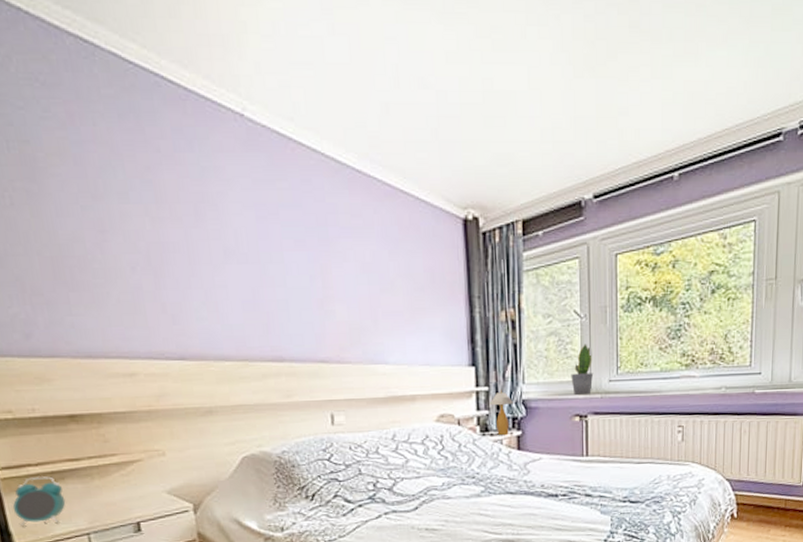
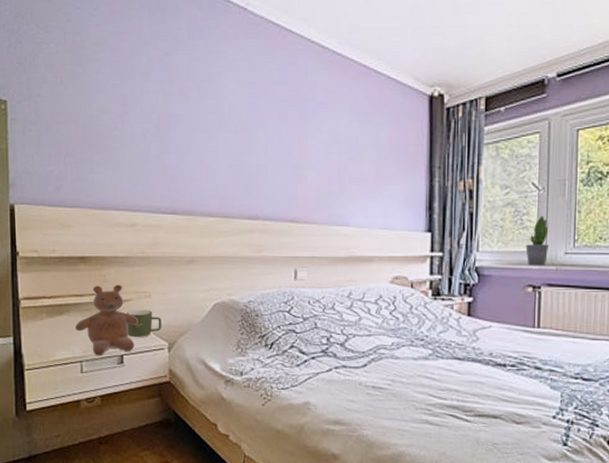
alarm clock: present [13,476,66,527] -> none [28,308,68,350]
teddy bear: none [75,443,154,526] -> present [75,284,139,356]
mug: none [137,469,183,502] -> present [126,309,161,338]
table lamp: present [489,390,514,436] -> none [443,256,467,301]

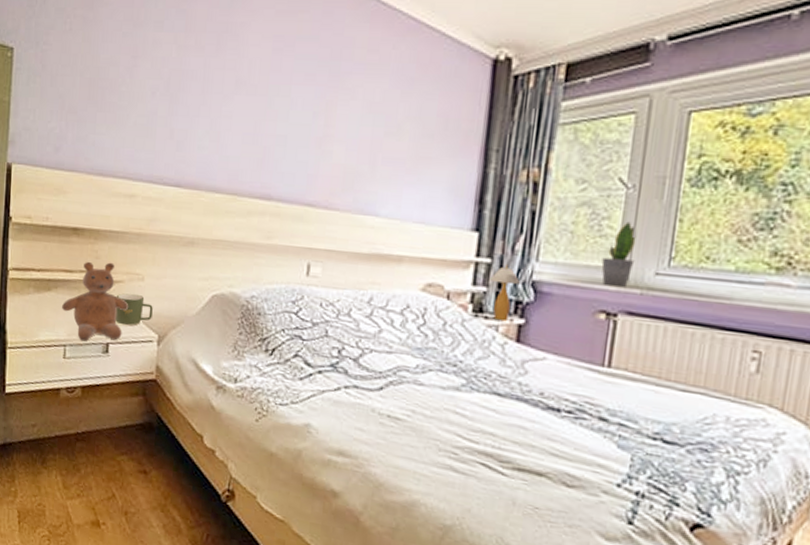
table lamp: none [443,256,467,301] -> present [489,264,521,321]

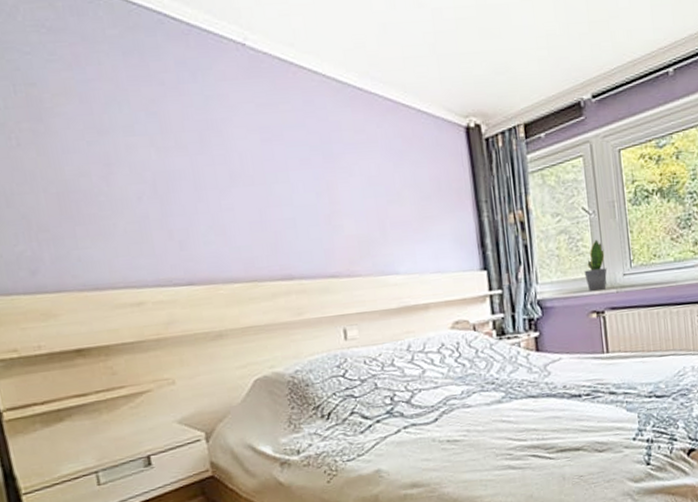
teddy bear: present [62,261,129,342] -> none [82,374,165,462]
mug: present [116,293,153,327] -> none [146,399,194,434]
table lamp: present [489,264,521,321] -> none [504,292,529,338]

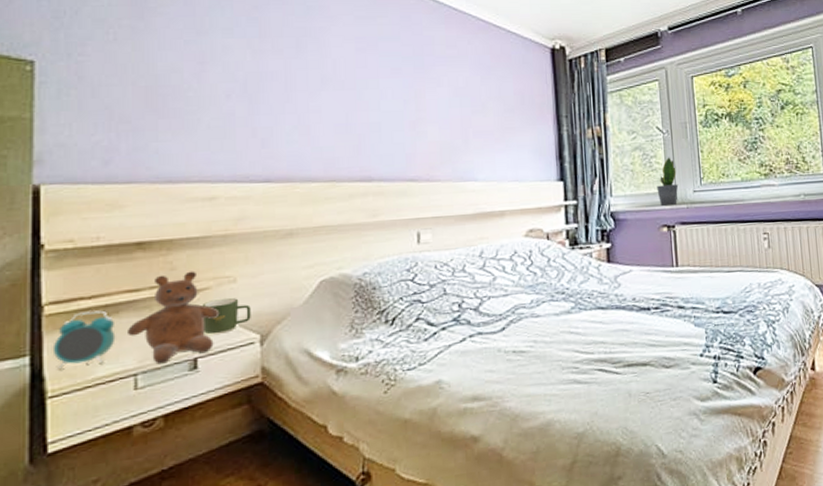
alarm clock: none [18,414,73,470] -> present [54,310,116,370]
teddy bear: none [82,374,165,462] -> present [128,271,220,364]
mug: none [146,399,194,434] -> present [202,297,251,335]

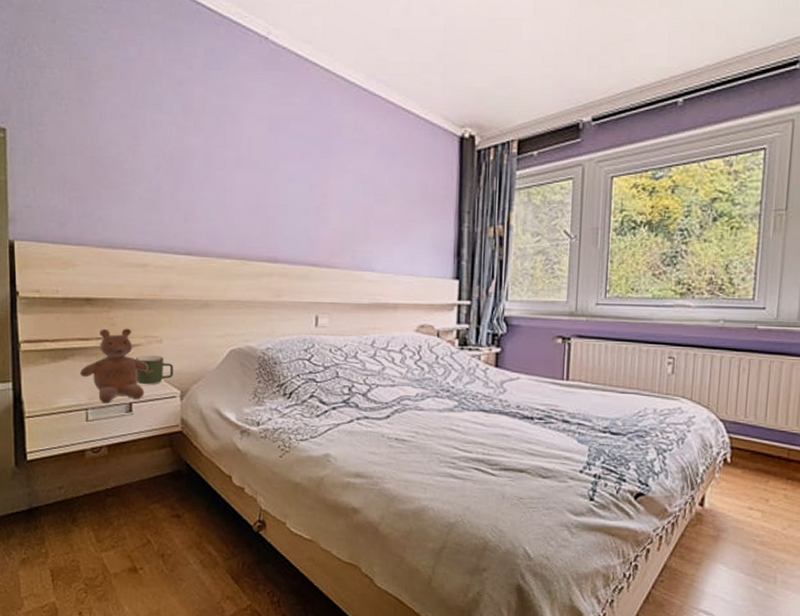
alarm clock: present [54,310,116,370] -> none [28,352,72,397]
potted plant: present [656,157,679,207] -> none [556,264,581,317]

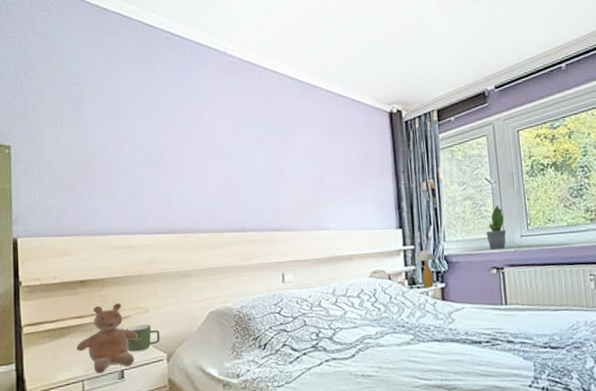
table lamp: none [470,305,496,351] -> present [415,248,437,288]
potted plant: none [556,264,581,317] -> present [486,205,507,250]

